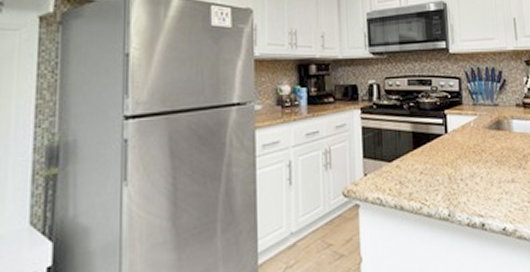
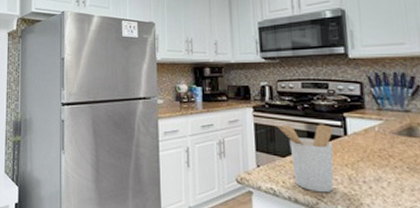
utensil holder: none [382,123,436,197] -> present [274,123,334,193]

